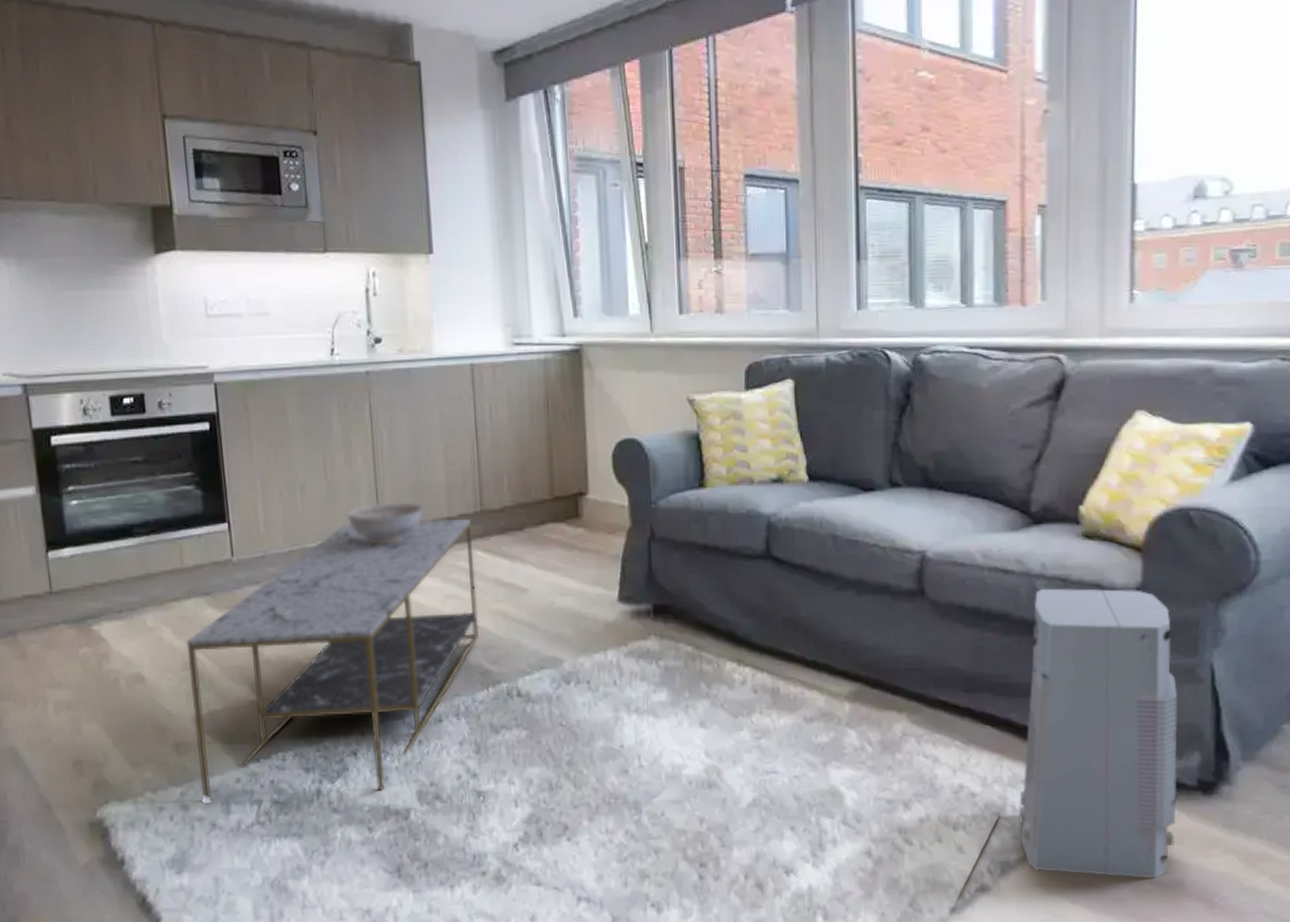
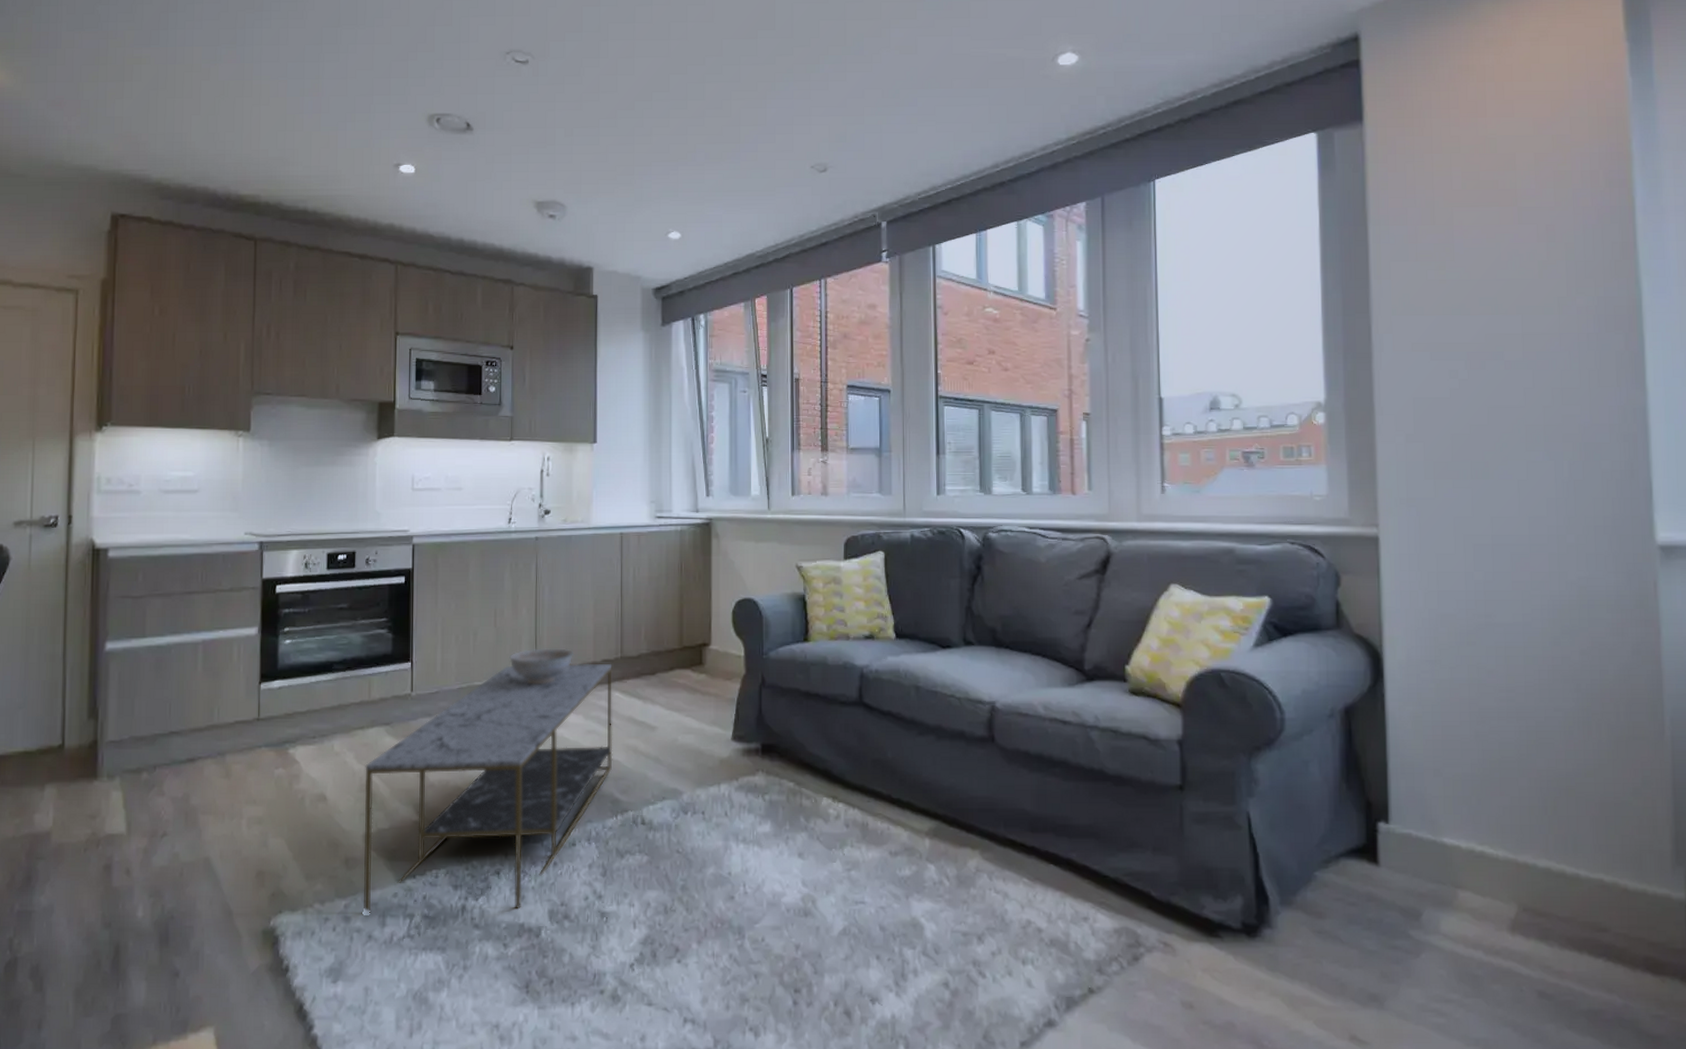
air purifier: present [1019,588,1178,879] -> none [1081,738,1224,1020]

